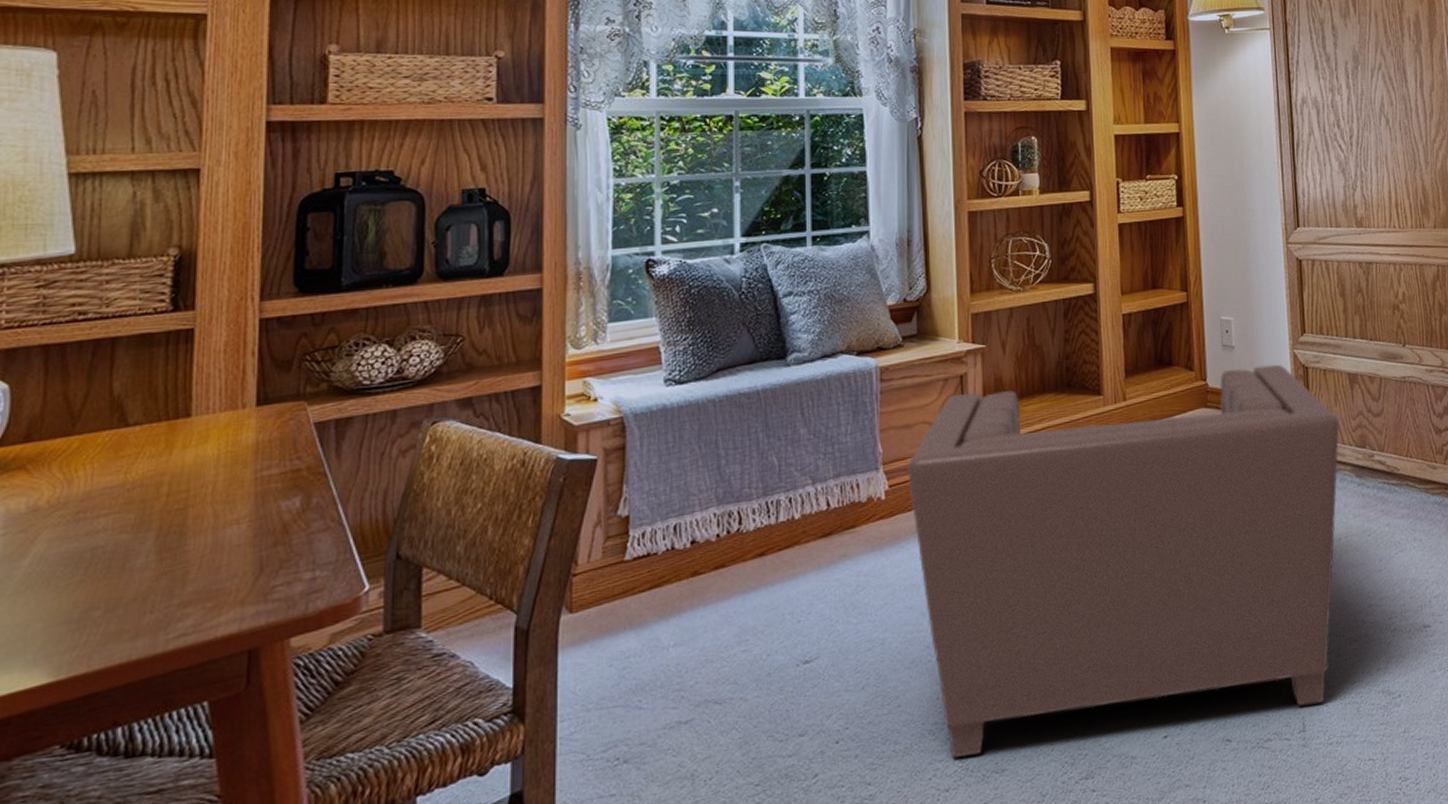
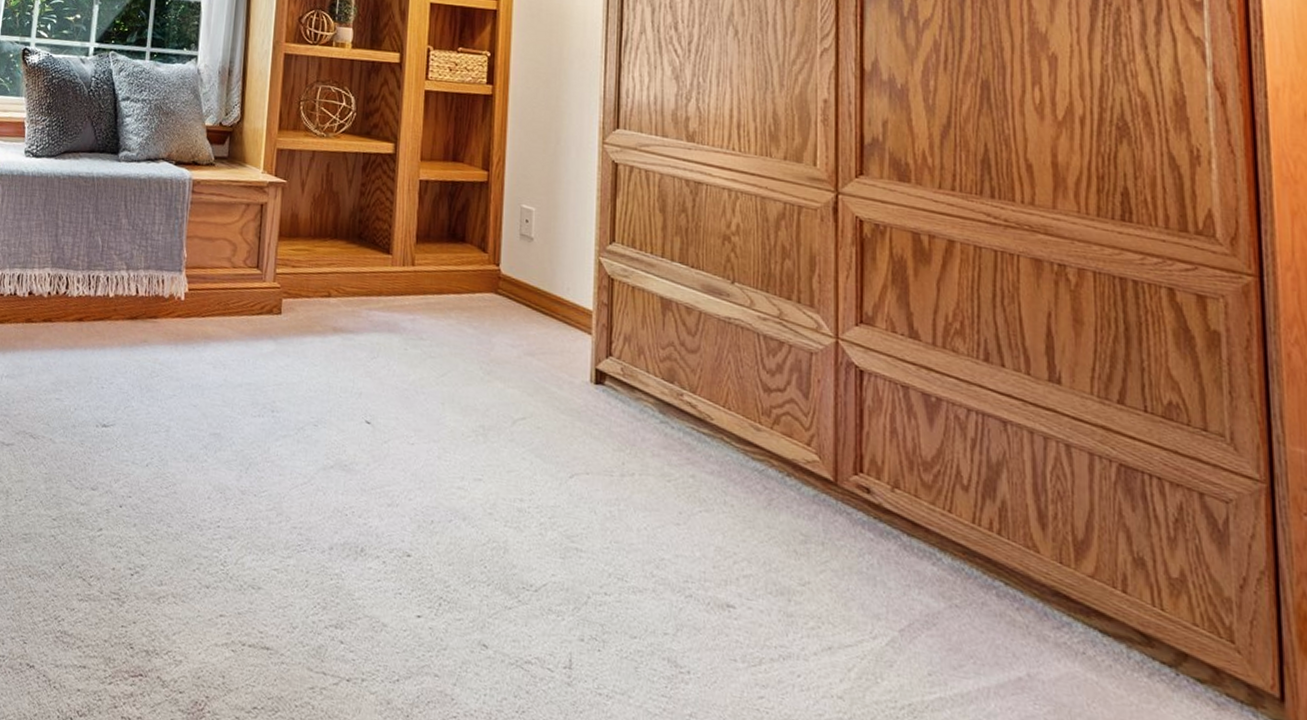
armchair: present [906,364,1340,758] -> none [205,220,646,646]

